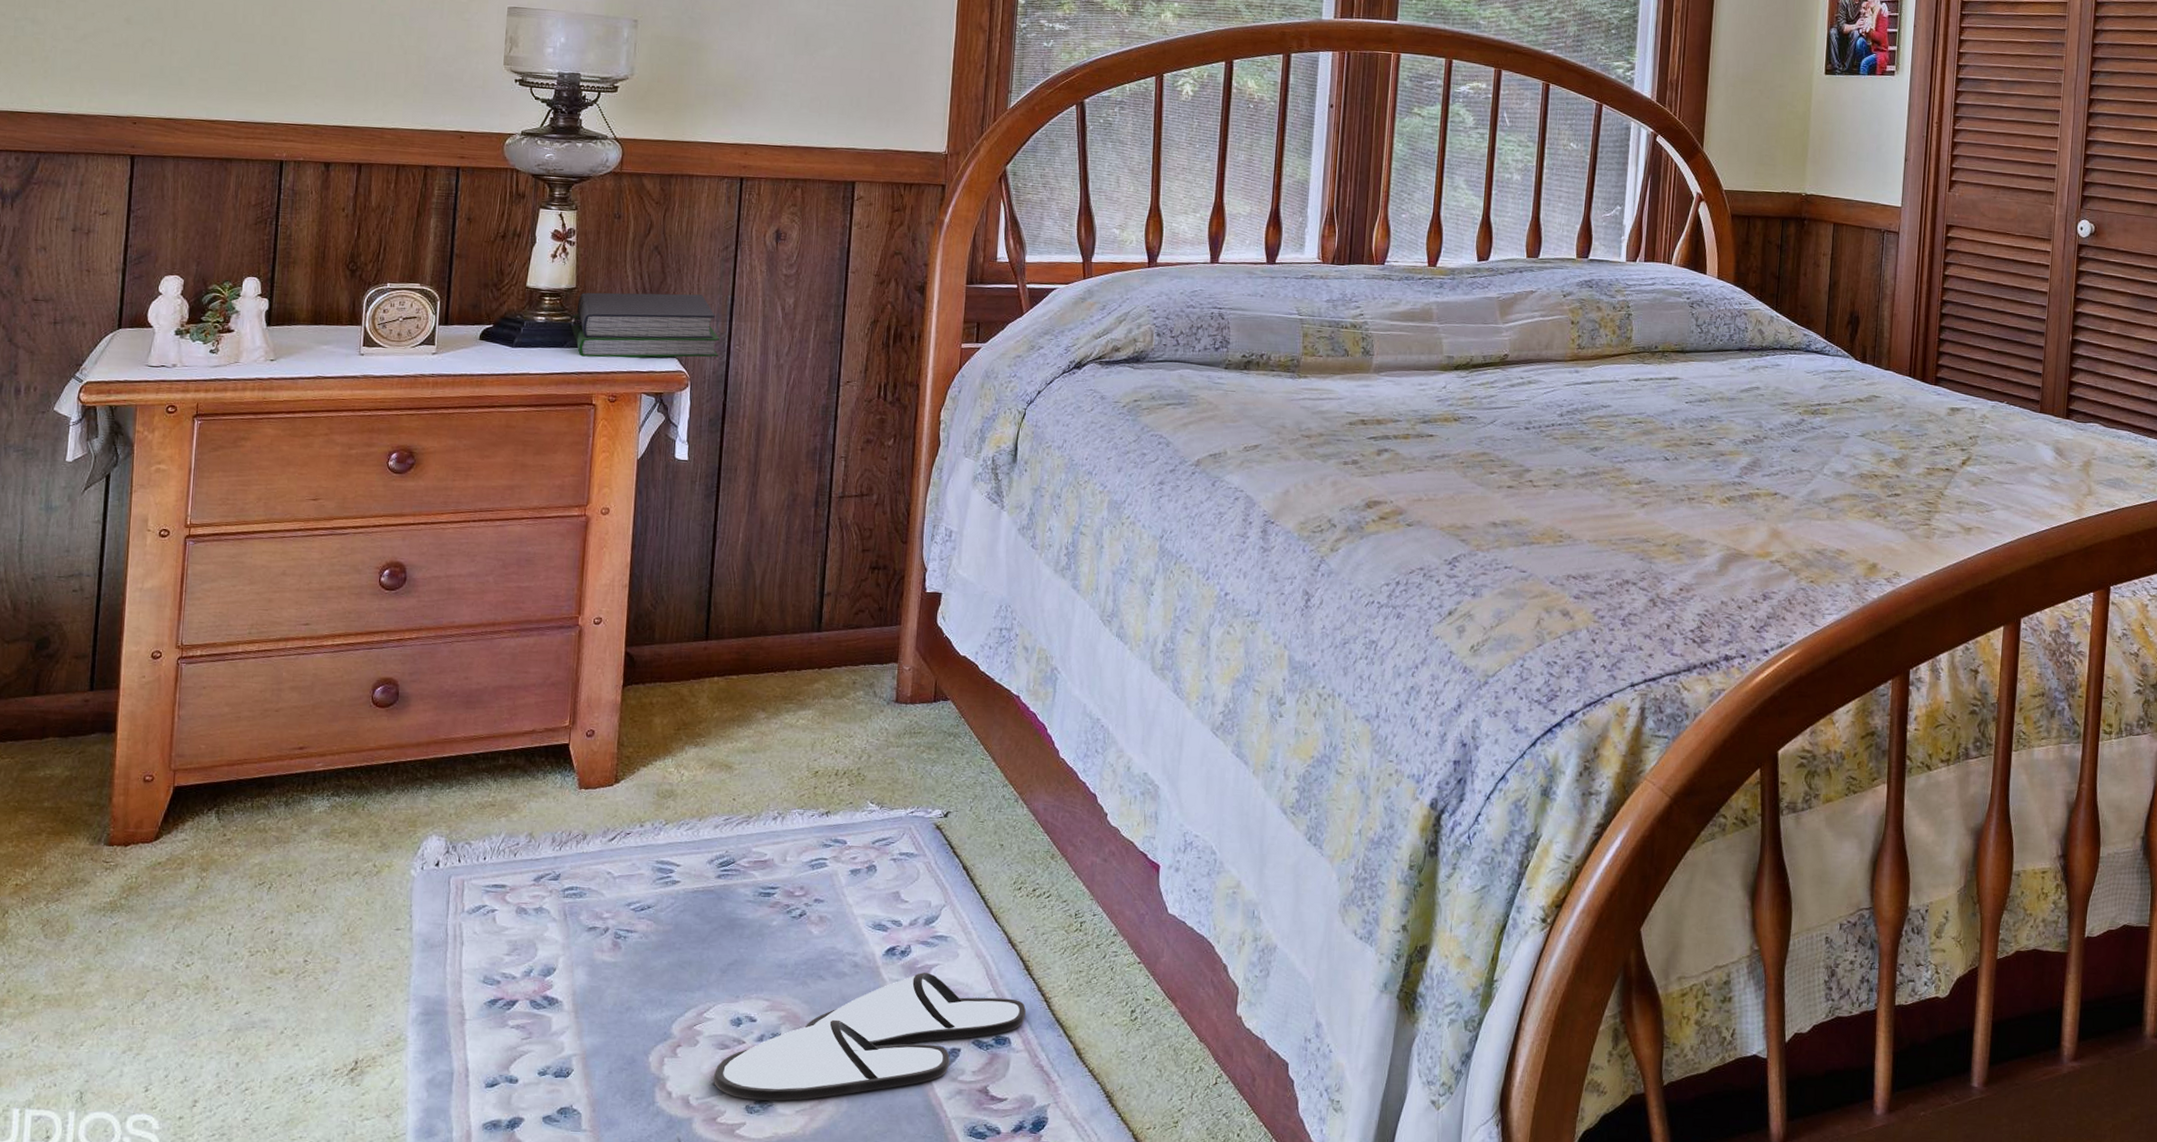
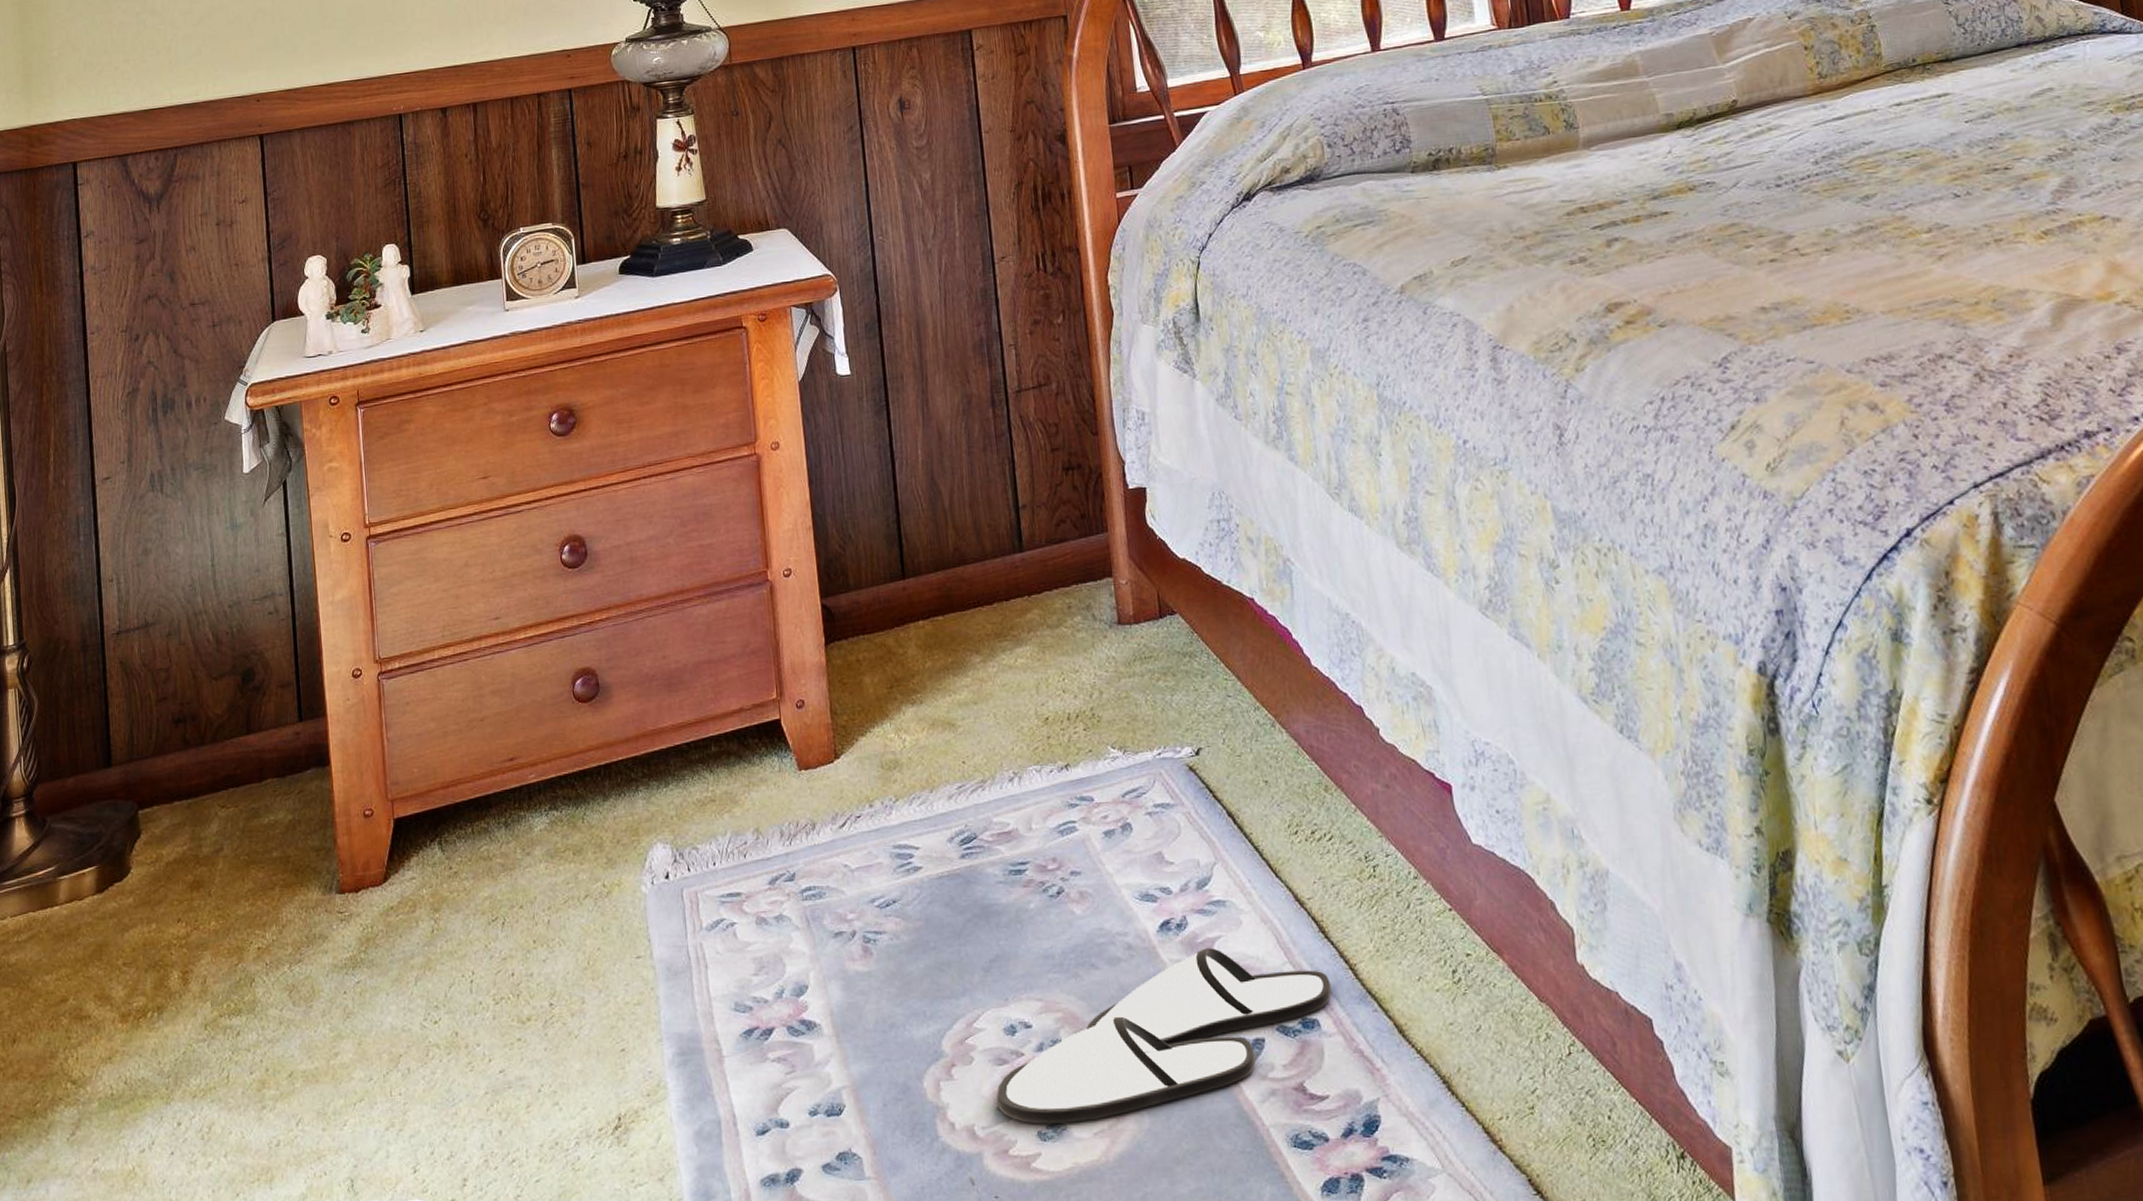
book: present [570,292,720,358] -> none [706,185,862,275]

